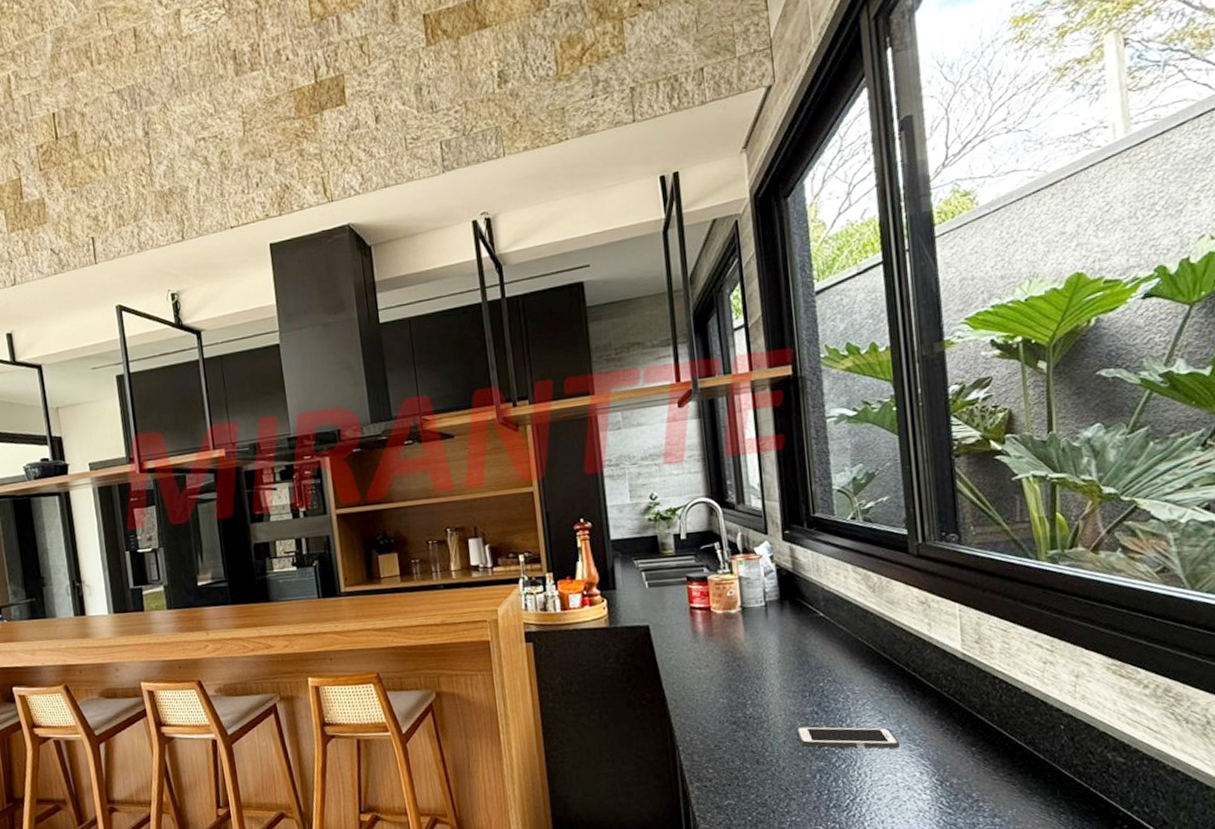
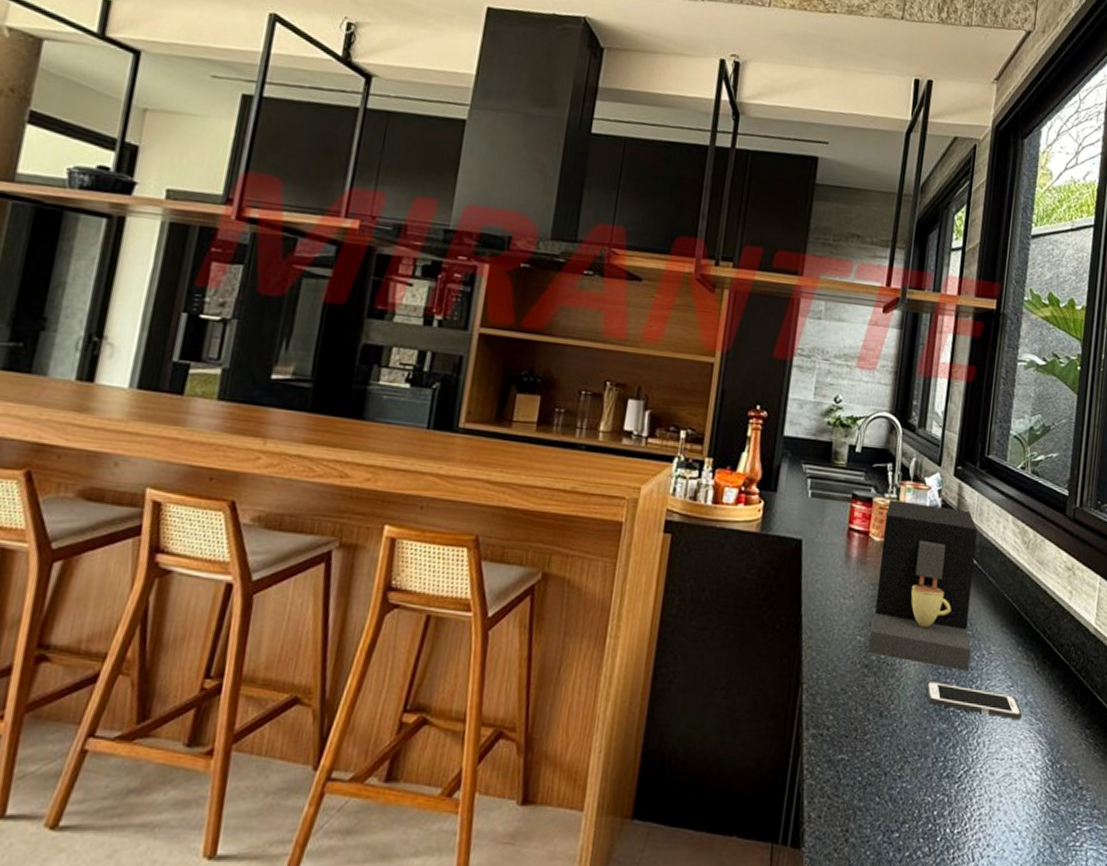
coffee maker: none [722,569,837,714] -> present [867,500,977,672]

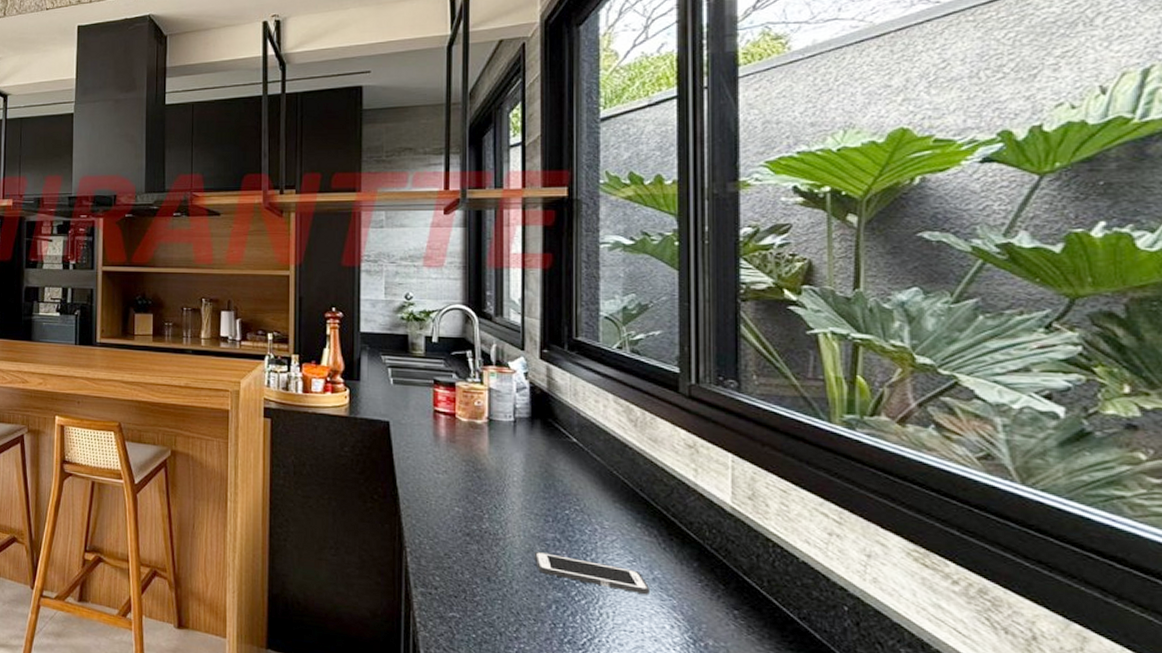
coffee maker: present [867,500,977,672] -> none [467,384,582,545]

